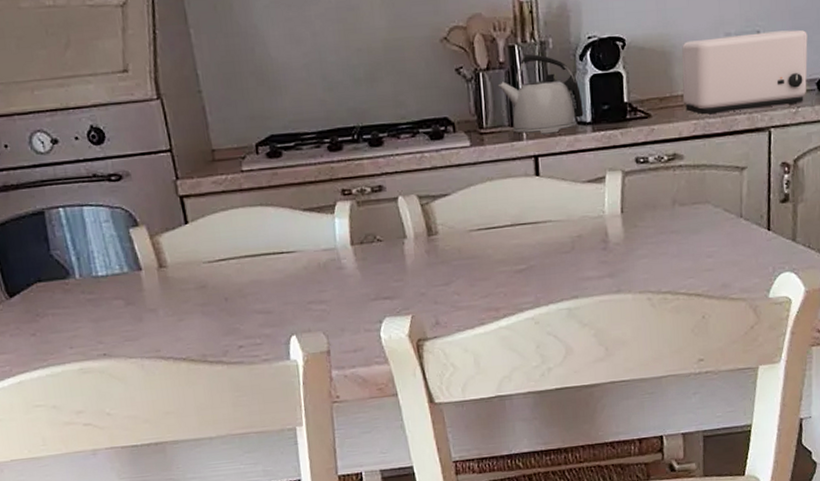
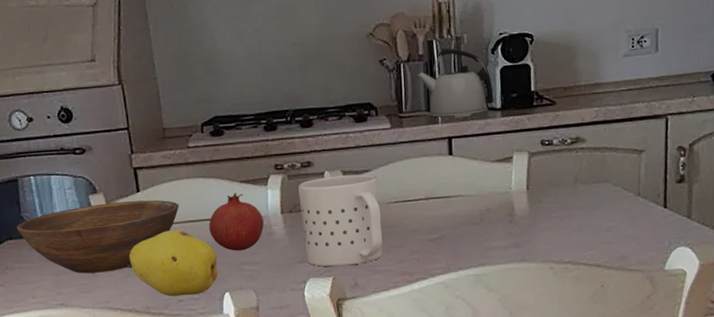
bowl: none [45,232,235,319] -> present [16,200,179,274]
fruit: none [178,266,283,342] -> present [127,230,218,297]
fruit: none [269,222,333,289] -> present [209,193,265,251]
mug: none [369,199,466,304] -> present [298,174,383,267]
toaster: present [682,29,808,115] -> none [585,27,704,103]

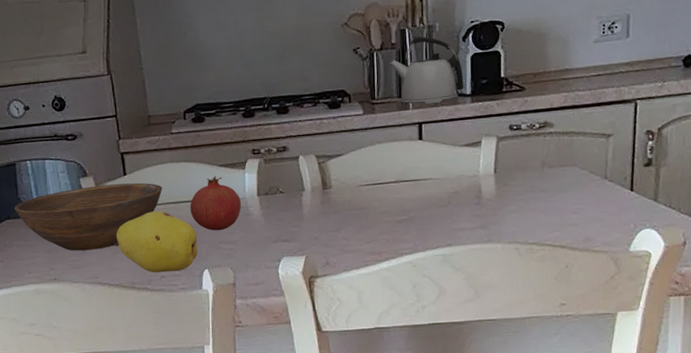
mug: present [298,174,383,267] -> none [274,158,354,246]

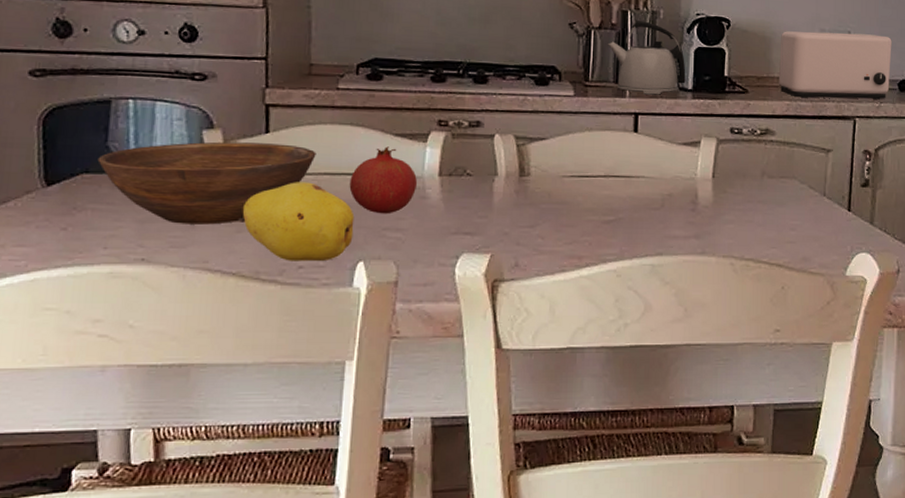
toaster: none [555,12,675,88] -> present [778,31,892,100]

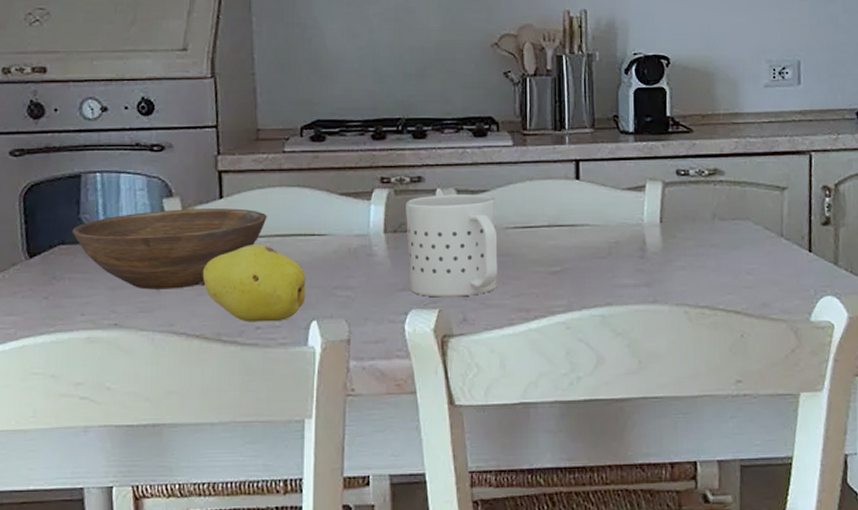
fruit: present [349,146,418,214] -> none [299,206,364,273]
mug: none [462,140,554,243] -> present [406,194,498,298]
kettle: present [607,20,686,95] -> none [543,65,627,140]
toaster: present [778,31,892,100] -> none [724,62,847,134]

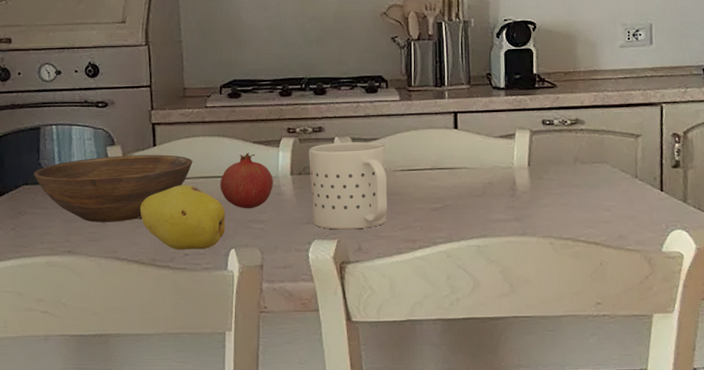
fruit: none [299,206,364,273] -> present [220,152,274,209]

